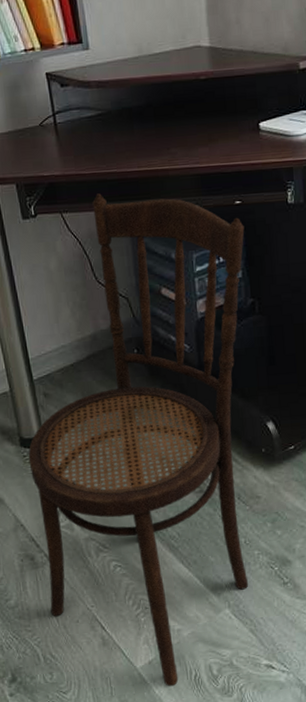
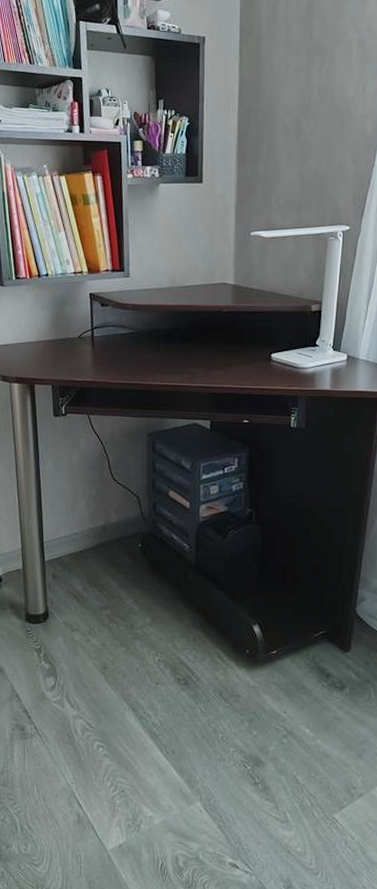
chair: present [28,193,249,687] -> none [31,401,249,873]

